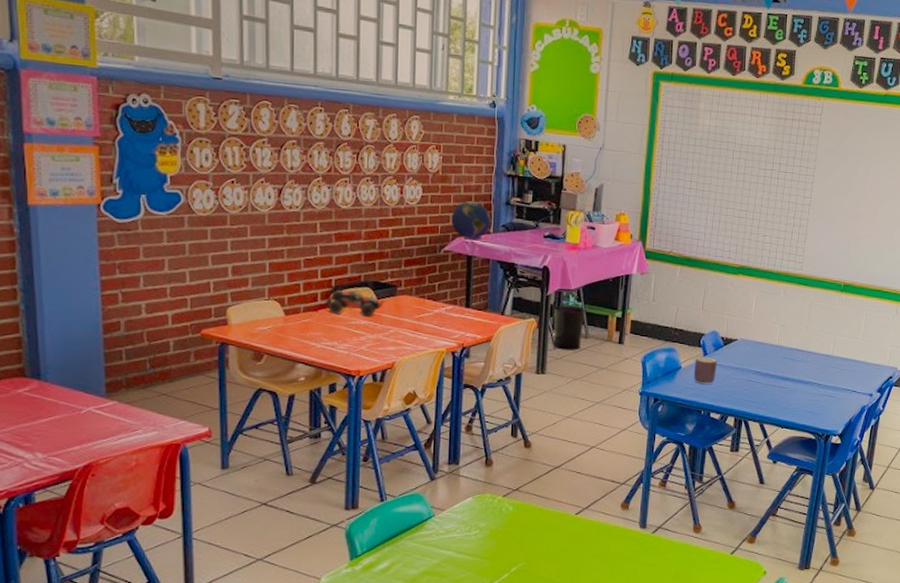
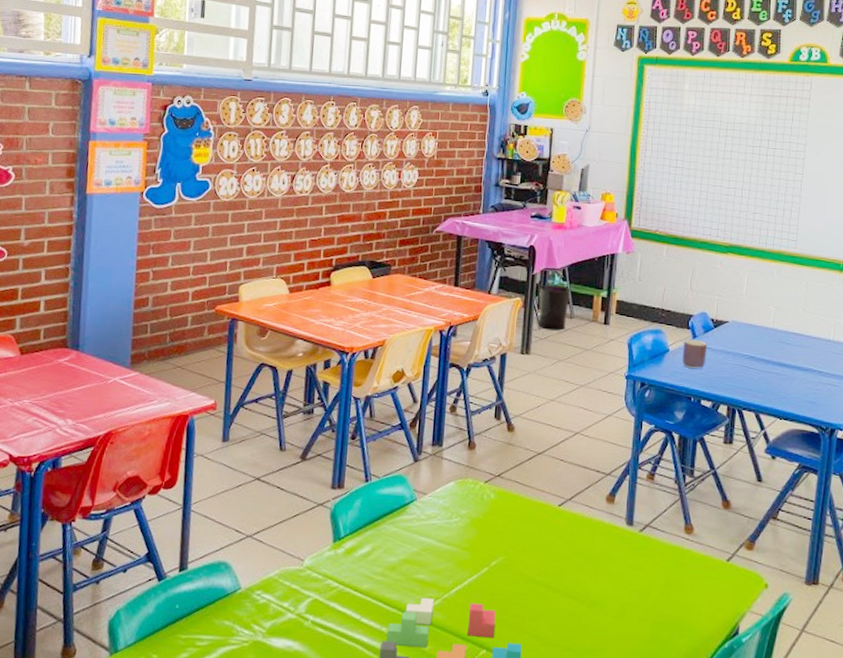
toy car: present [325,290,384,317] -> none [325,269,379,295]
globe: present [451,201,491,240] -> none [443,183,481,220]

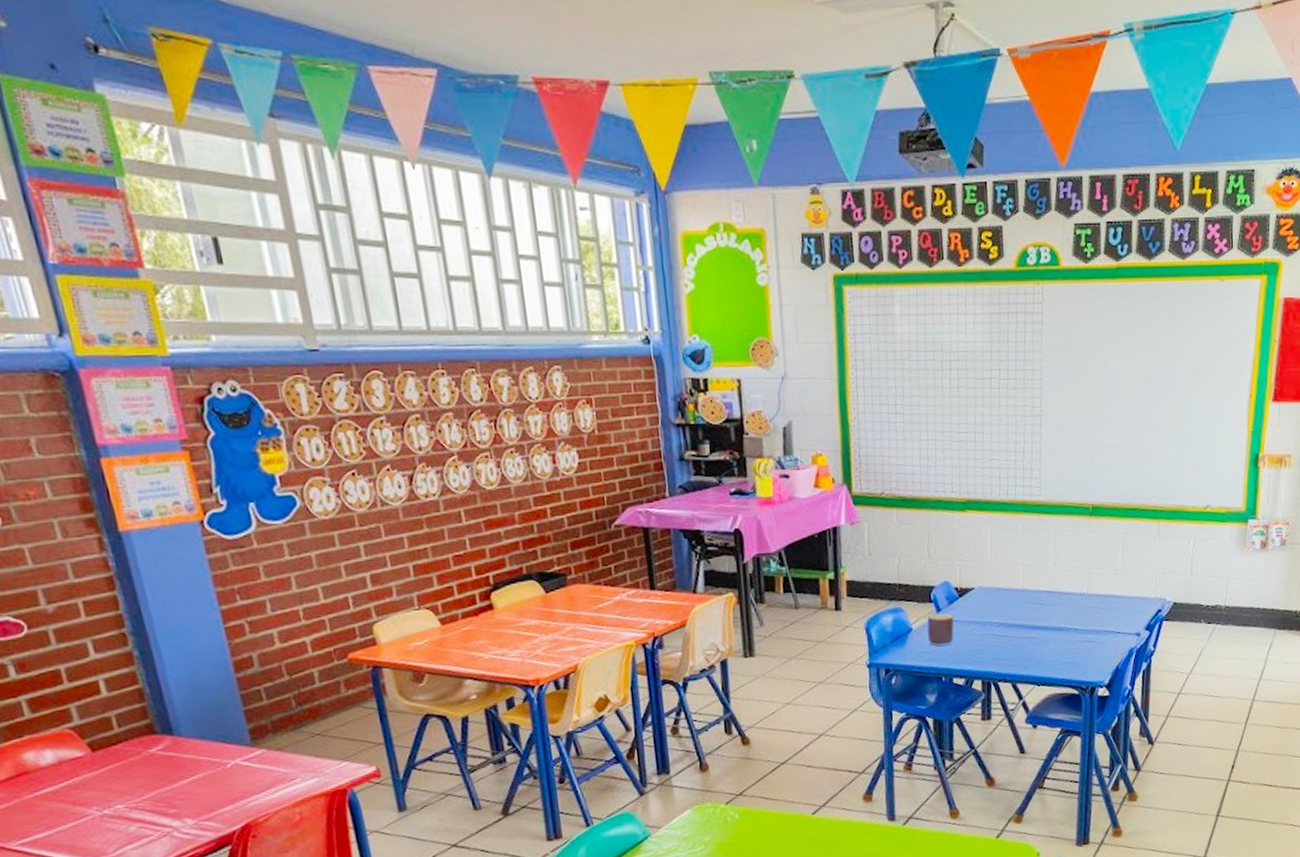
waste bin: present [539,285,572,331] -> none [753,572,792,626]

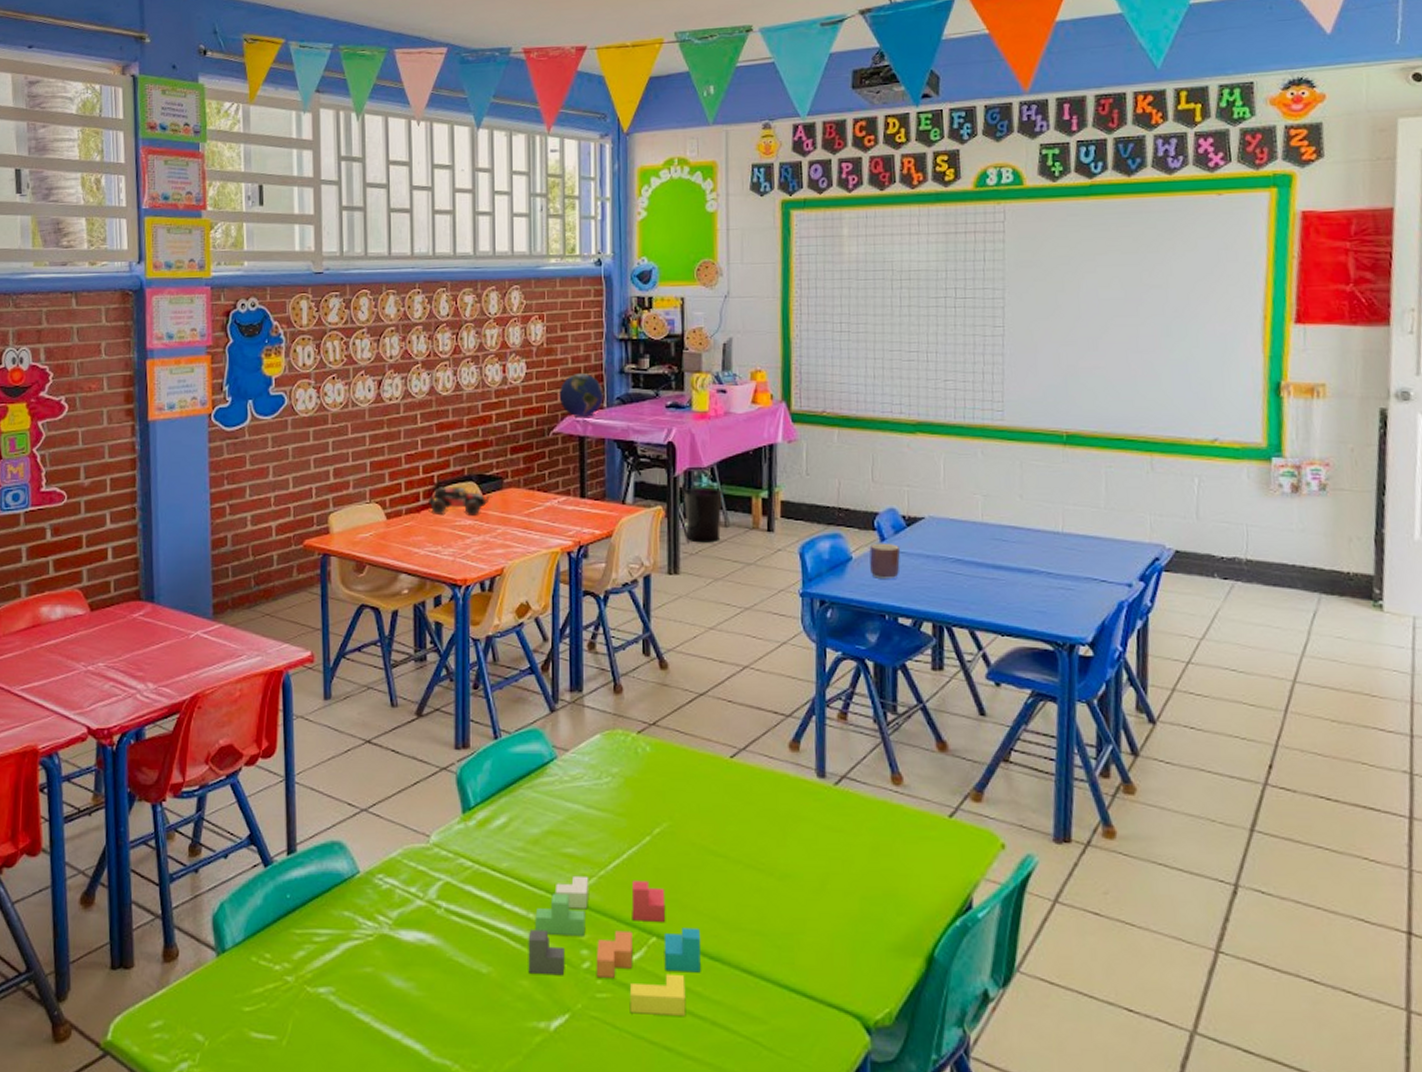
toy car: none [485,586,554,617] -> present [427,487,490,516]
globe: none [617,462,665,508] -> present [559,374,604,417]
waste bin: none [753,572,792,626] -> present [683,488,724,543]

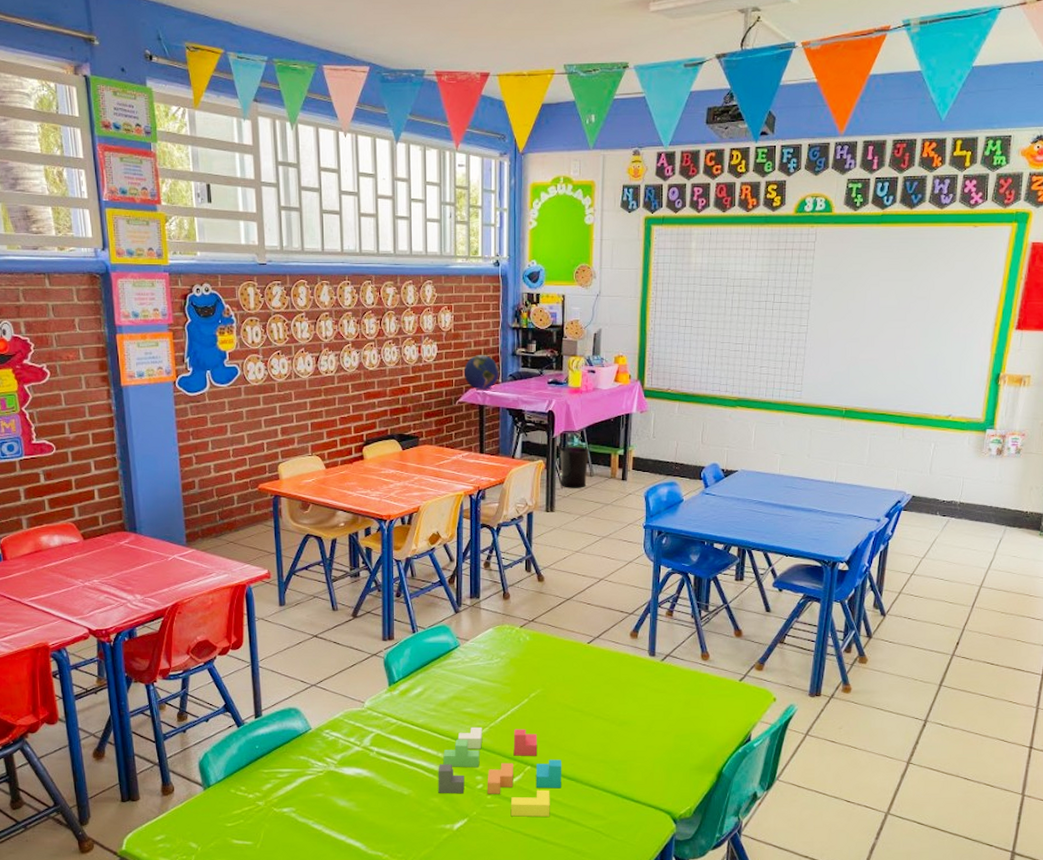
toy car: present [427,487,490,516] -> none [358,443,408,466]
mug: present [869,543,901,580] -> none [696,489,719,516]

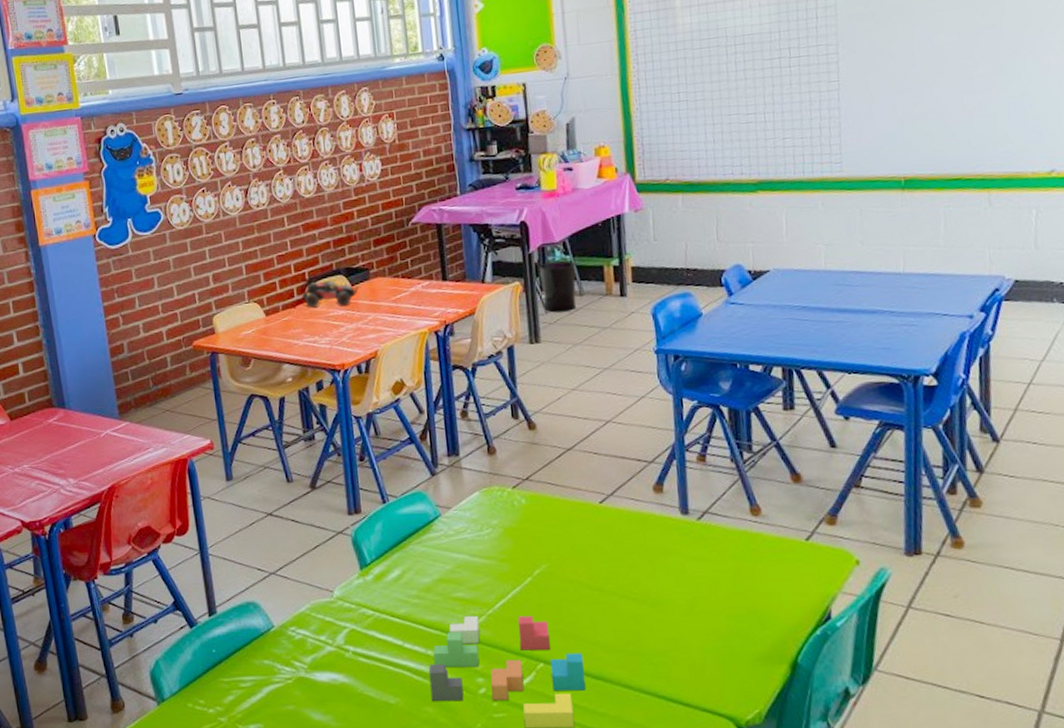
toy car: none [358,443,408,466] -> present [301,281,359,308]
globe: present [463,355,499,390] -> none [414,164,457,207]

